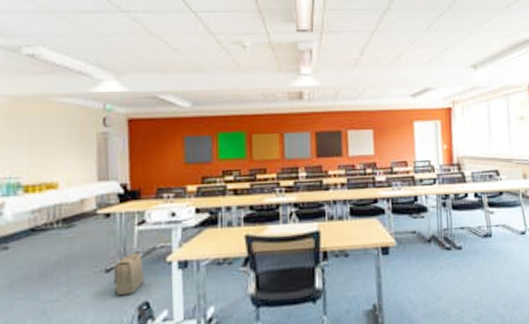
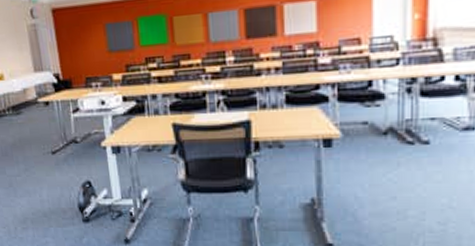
backpack: present [113,253,145,296] -> none [58,138,85,175]

